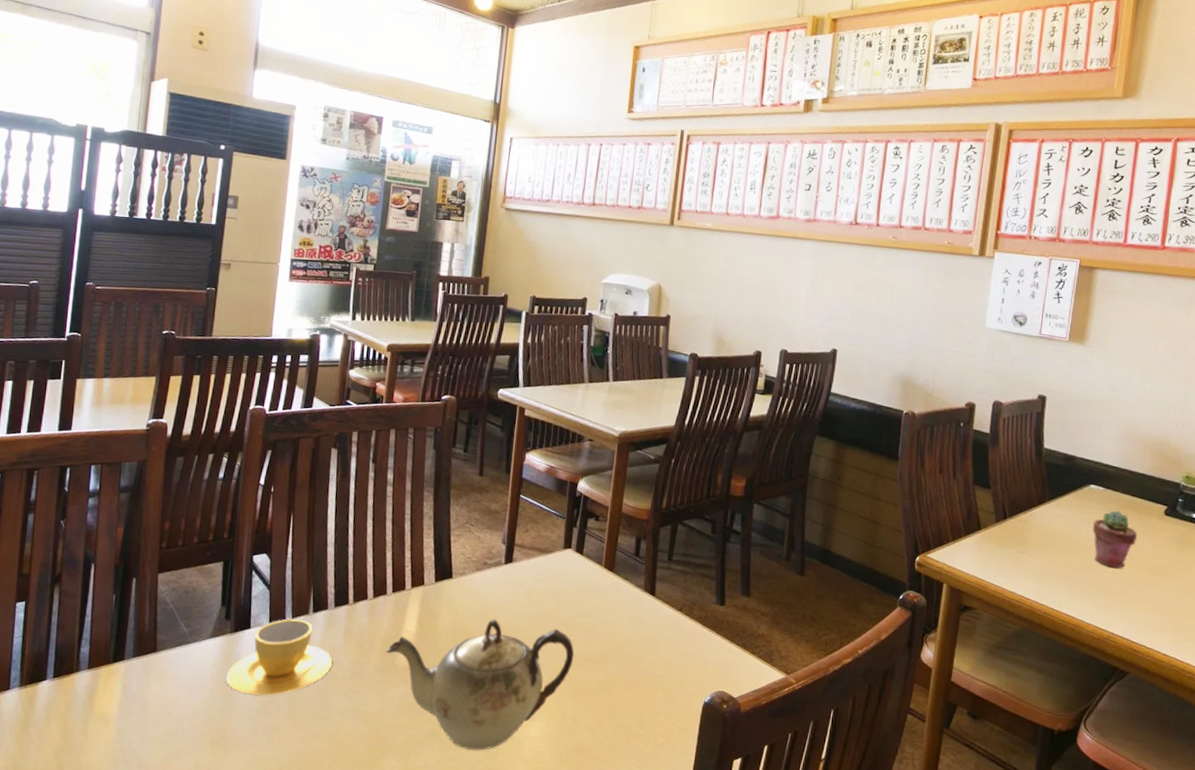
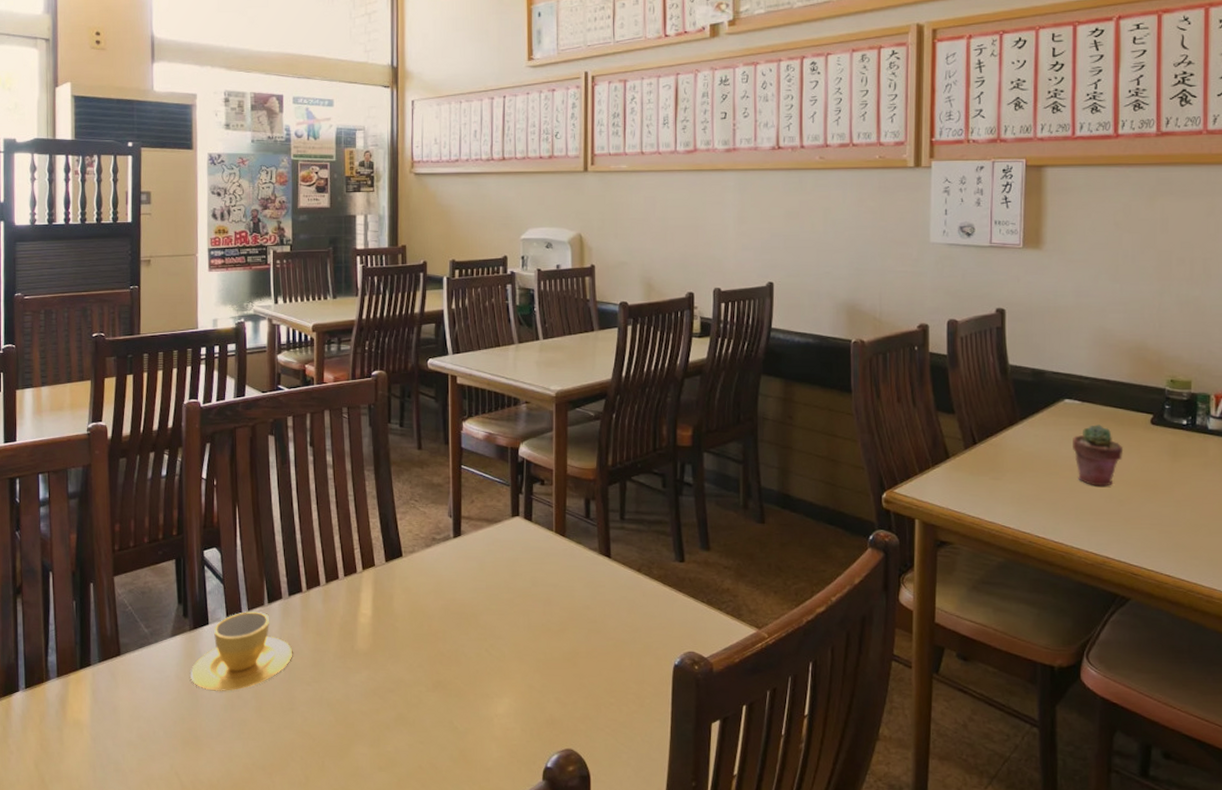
teapot: present [386,619,574,750] -> none [344,595,535,731]

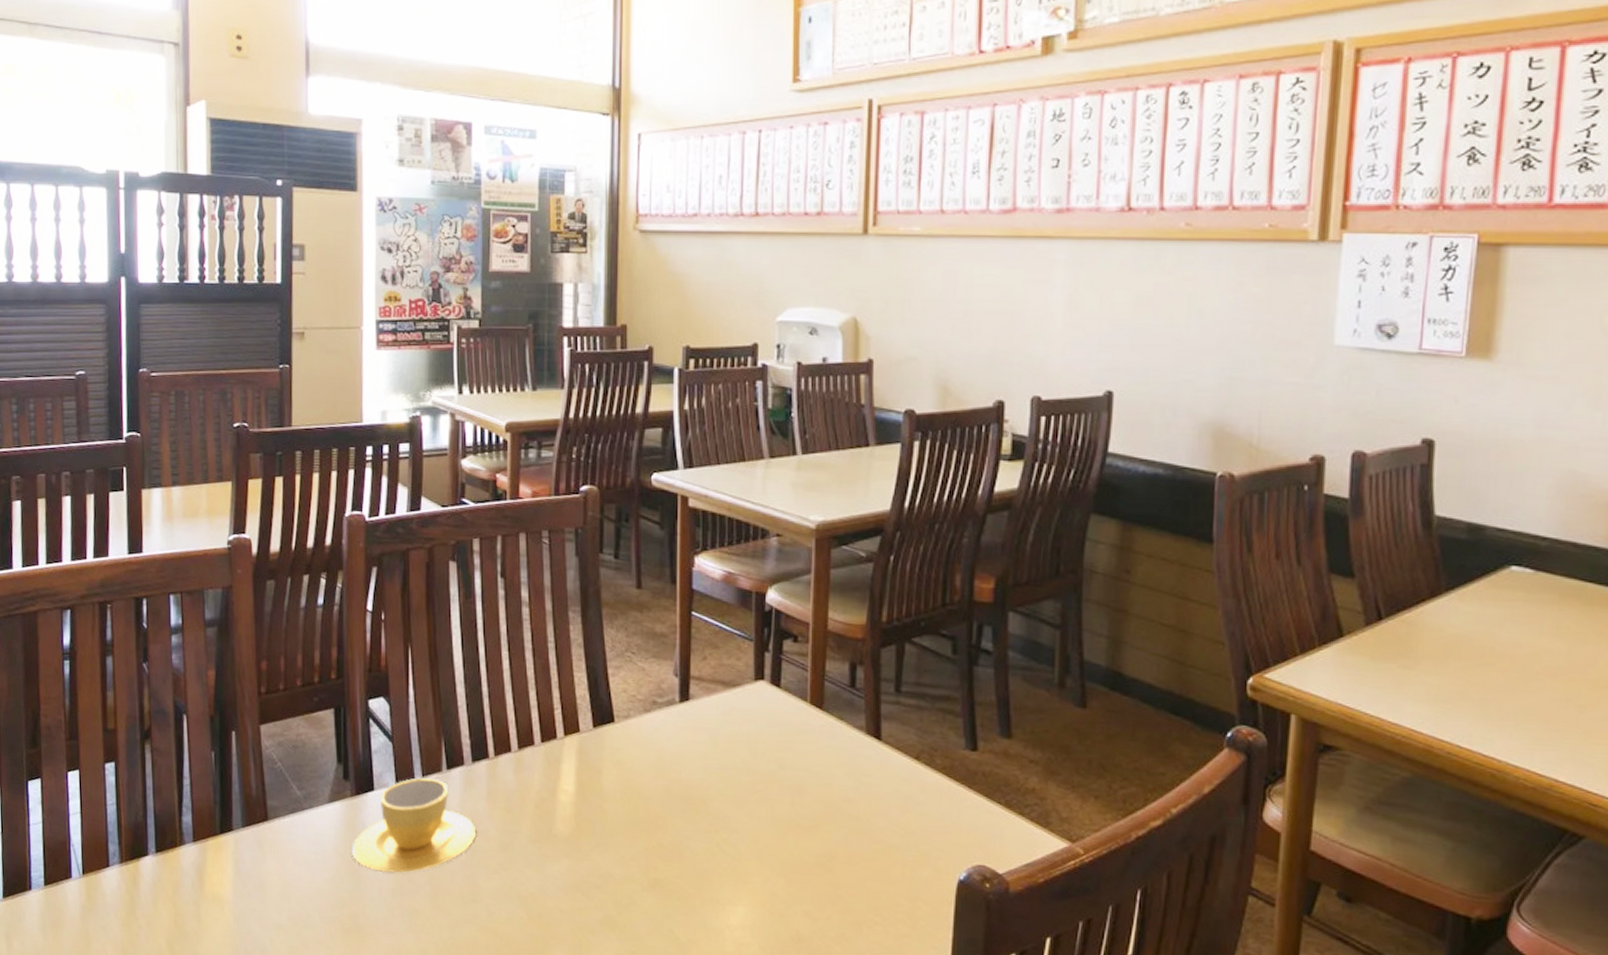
potted succulent: present [1073,425,1124,486] -> none [1518,602,1591,686]

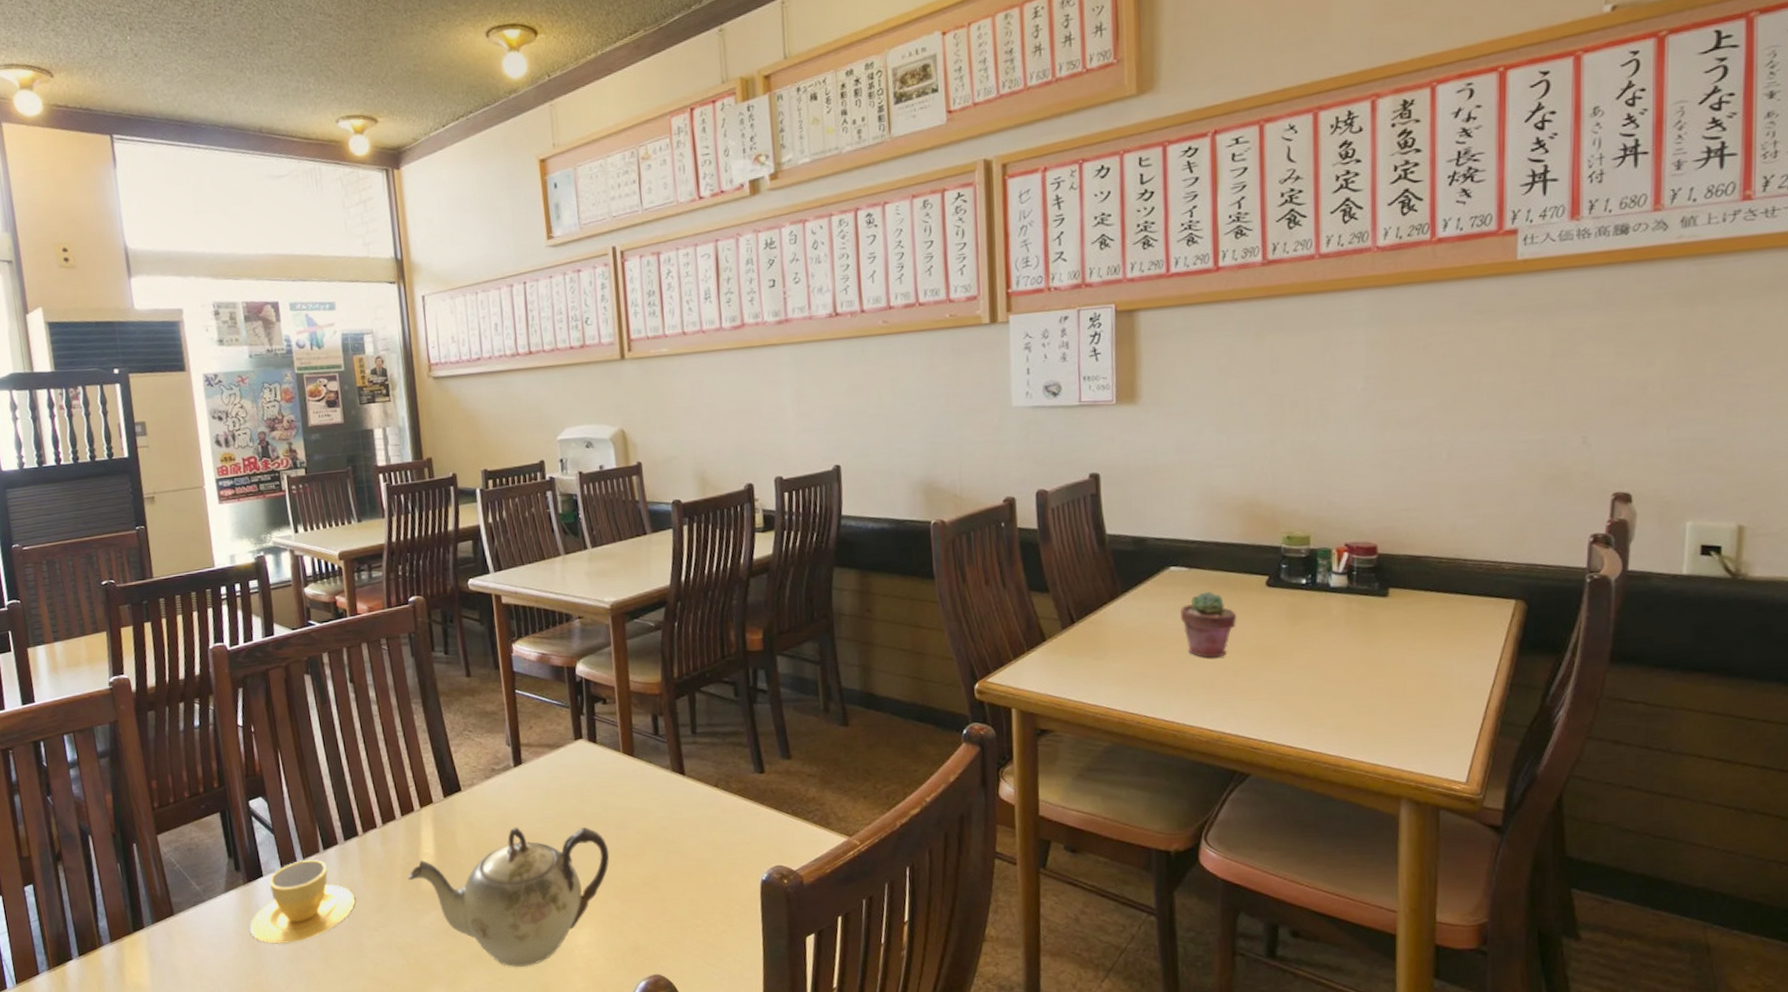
teapot: none [540,774,780,942] -> present [408,826,610,967]
potted succulent: none [1518,602,1591,686] -> present [1181,591,1237,658]

